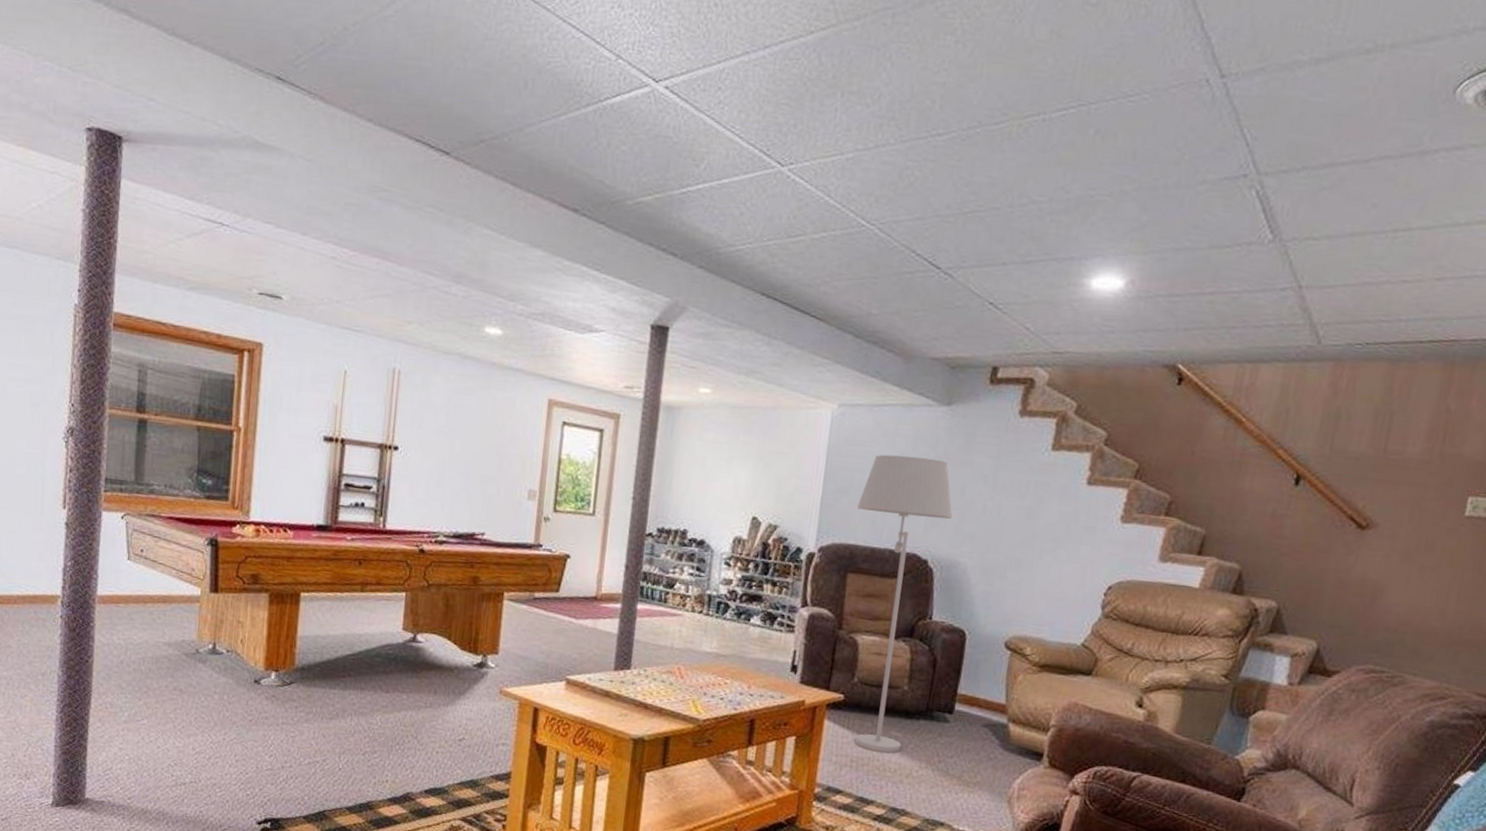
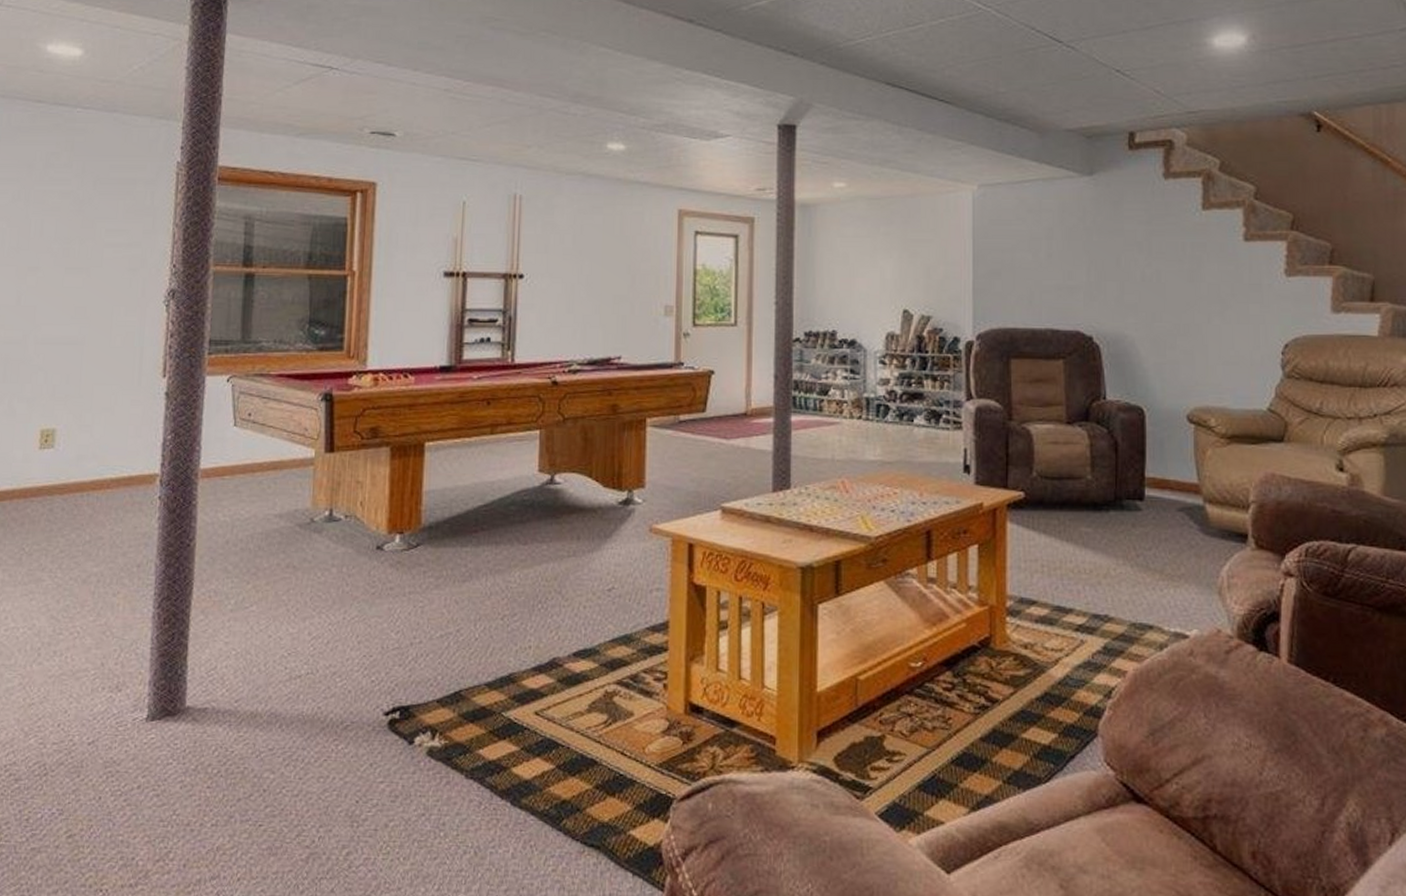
floor lamp: present [854,454,953,754] -> none [1011,230,1112,554]

